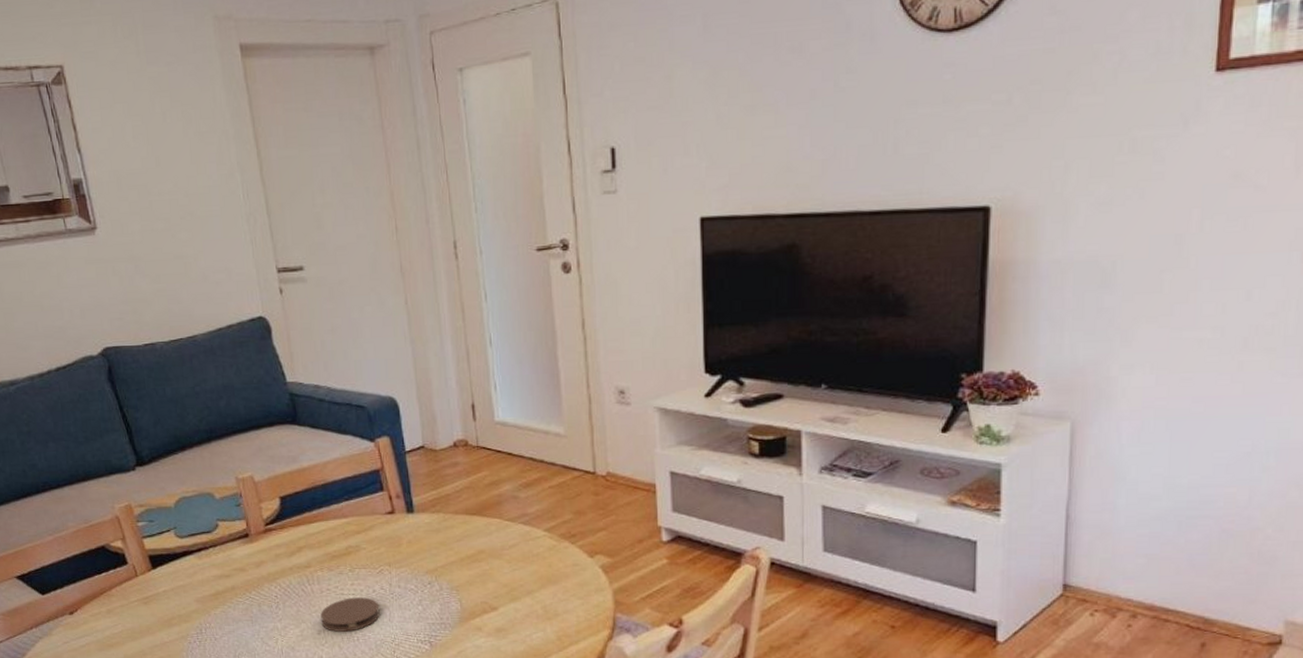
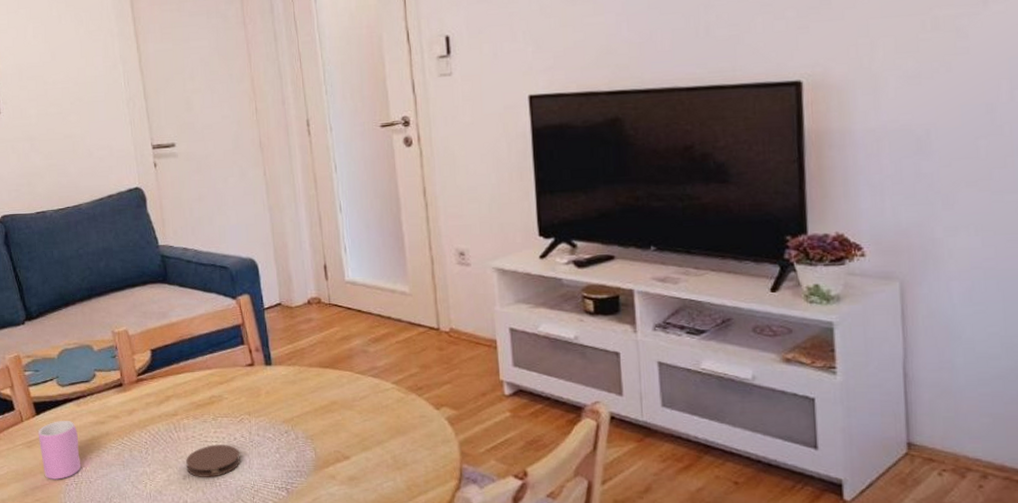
cup: none [154,575,205,637] -> present [37,421,82,480]

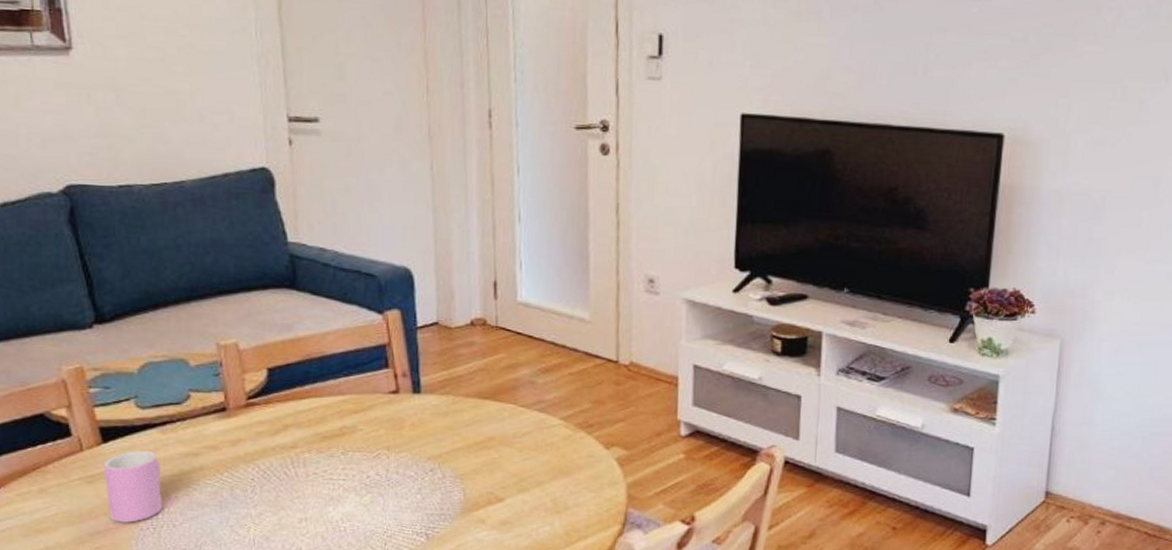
coaster: present [186,445,240,477] -> none [303,483,373,521]

